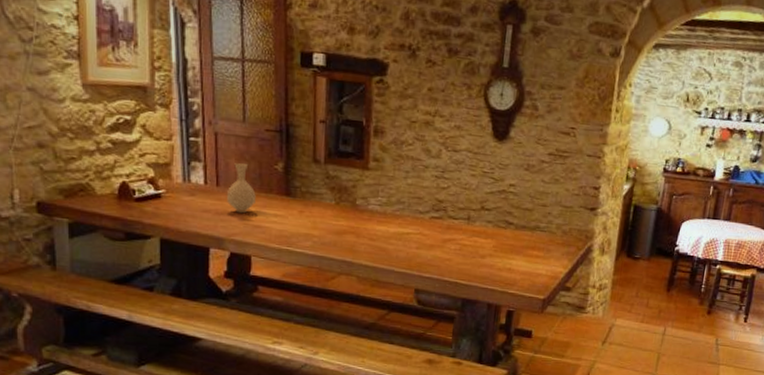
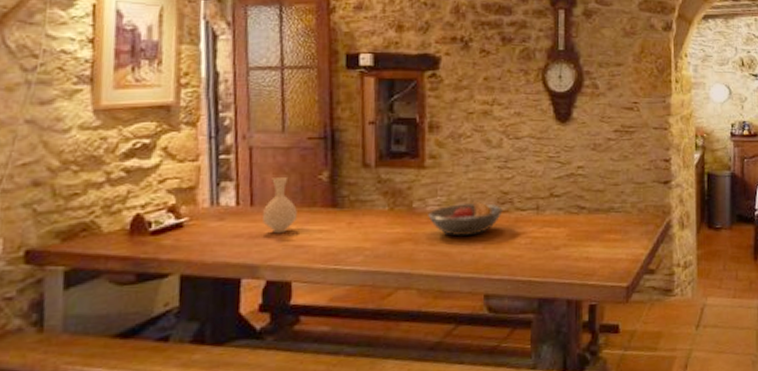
fruit bowl: none [369,203,437,236] -> present [428,199,503,237]

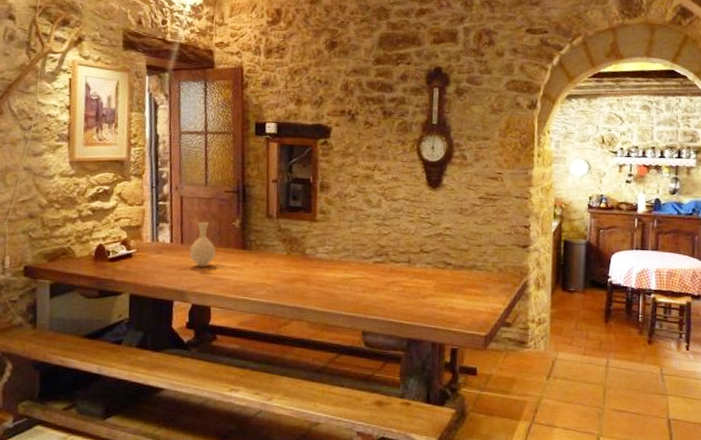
fruit bowl: present [428,199,503,237] -> none [318,250,380,281]

